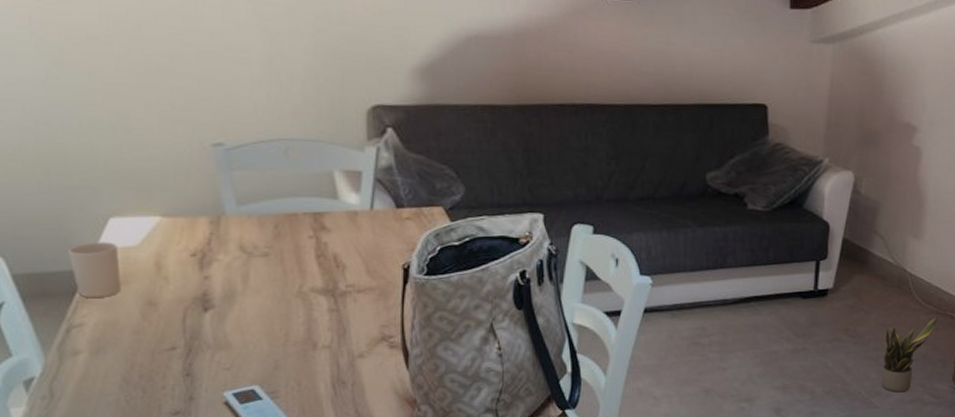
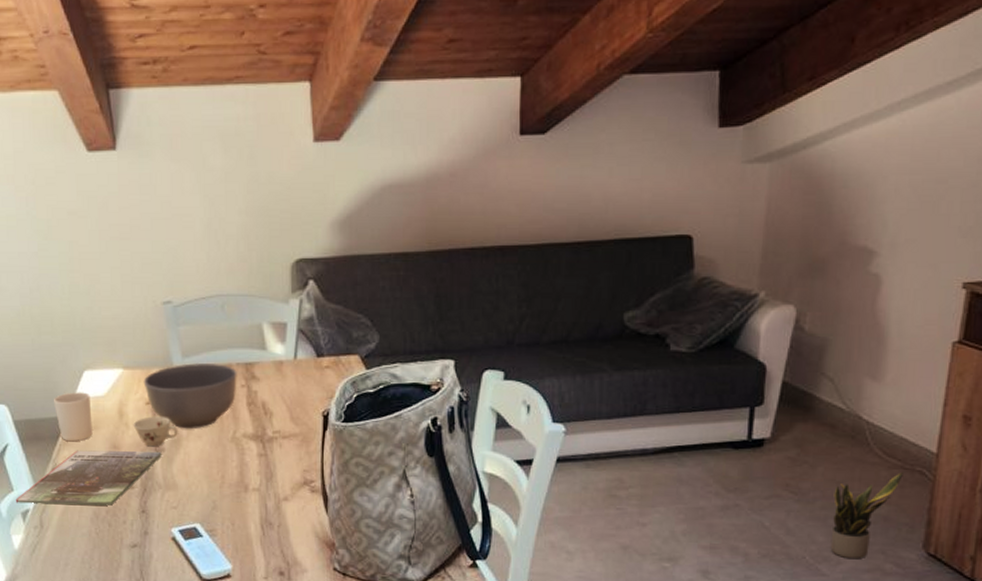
magazine: none [14,307,213,371] -> present [15,450,163,506]
teacup: none [174,269,232,303] -> present [133,416,178,447]
bowl: none [187,212,304,282] -> present [143,363,237,428]

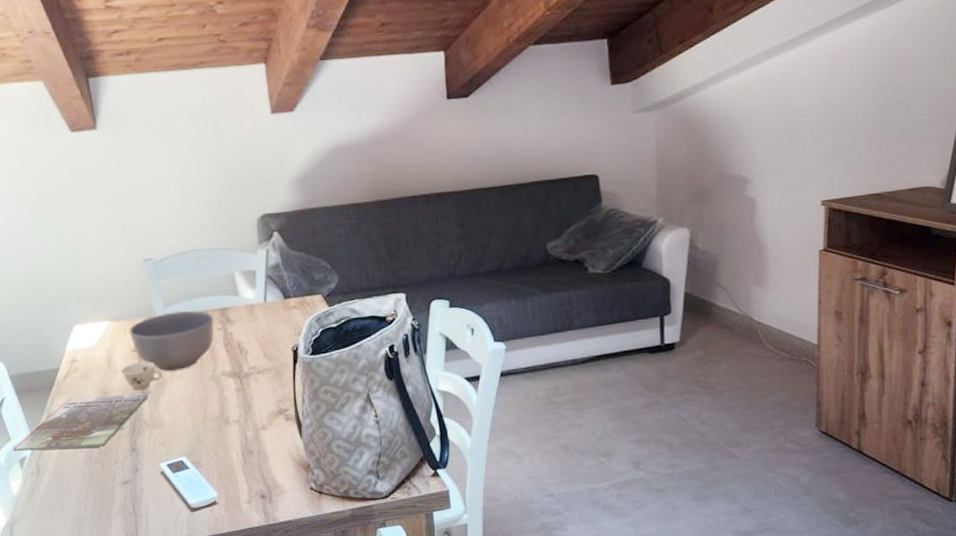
mug: present [54,392,93,442] -> none [47,345,84,391]
potted plant: present [830,472,903,559] -> none [737,363,792,442]

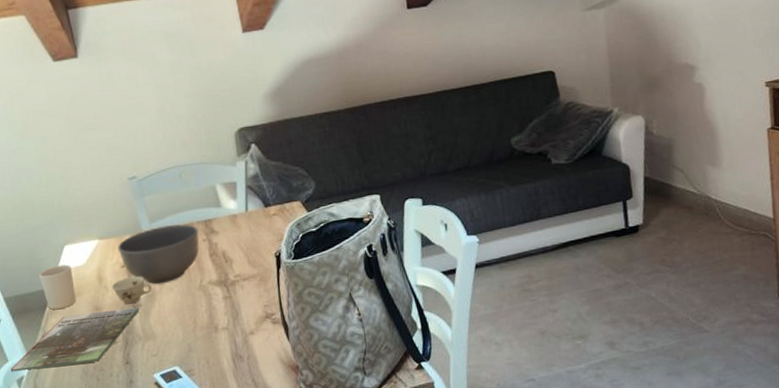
mug: none [47,345,84,391] -> present [39,264,76,310]

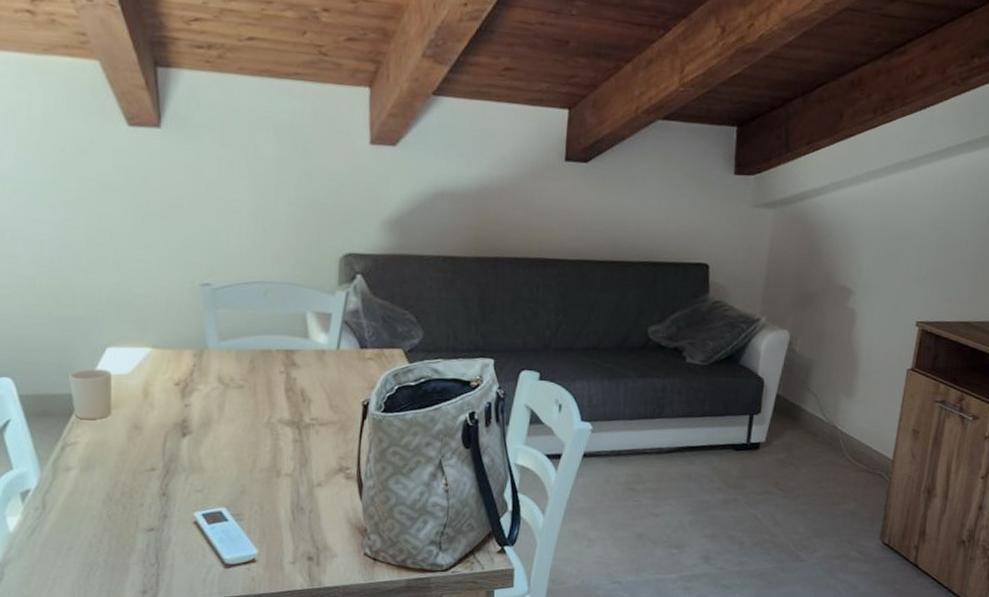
magazine: present [10,307,140,372] -> none [14,429,190,488]
teacup: present [111,276,152,305] -> none [159,398,209,429]
bowl: present [117,224,199,284] -> none [173,347,277,412]

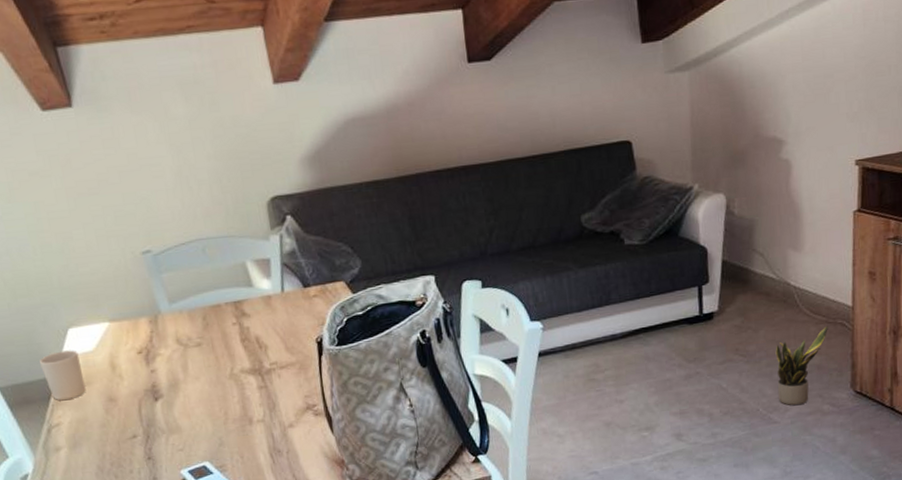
potted plant: none [809,475,867,548] -> present [775,326,828,406]

